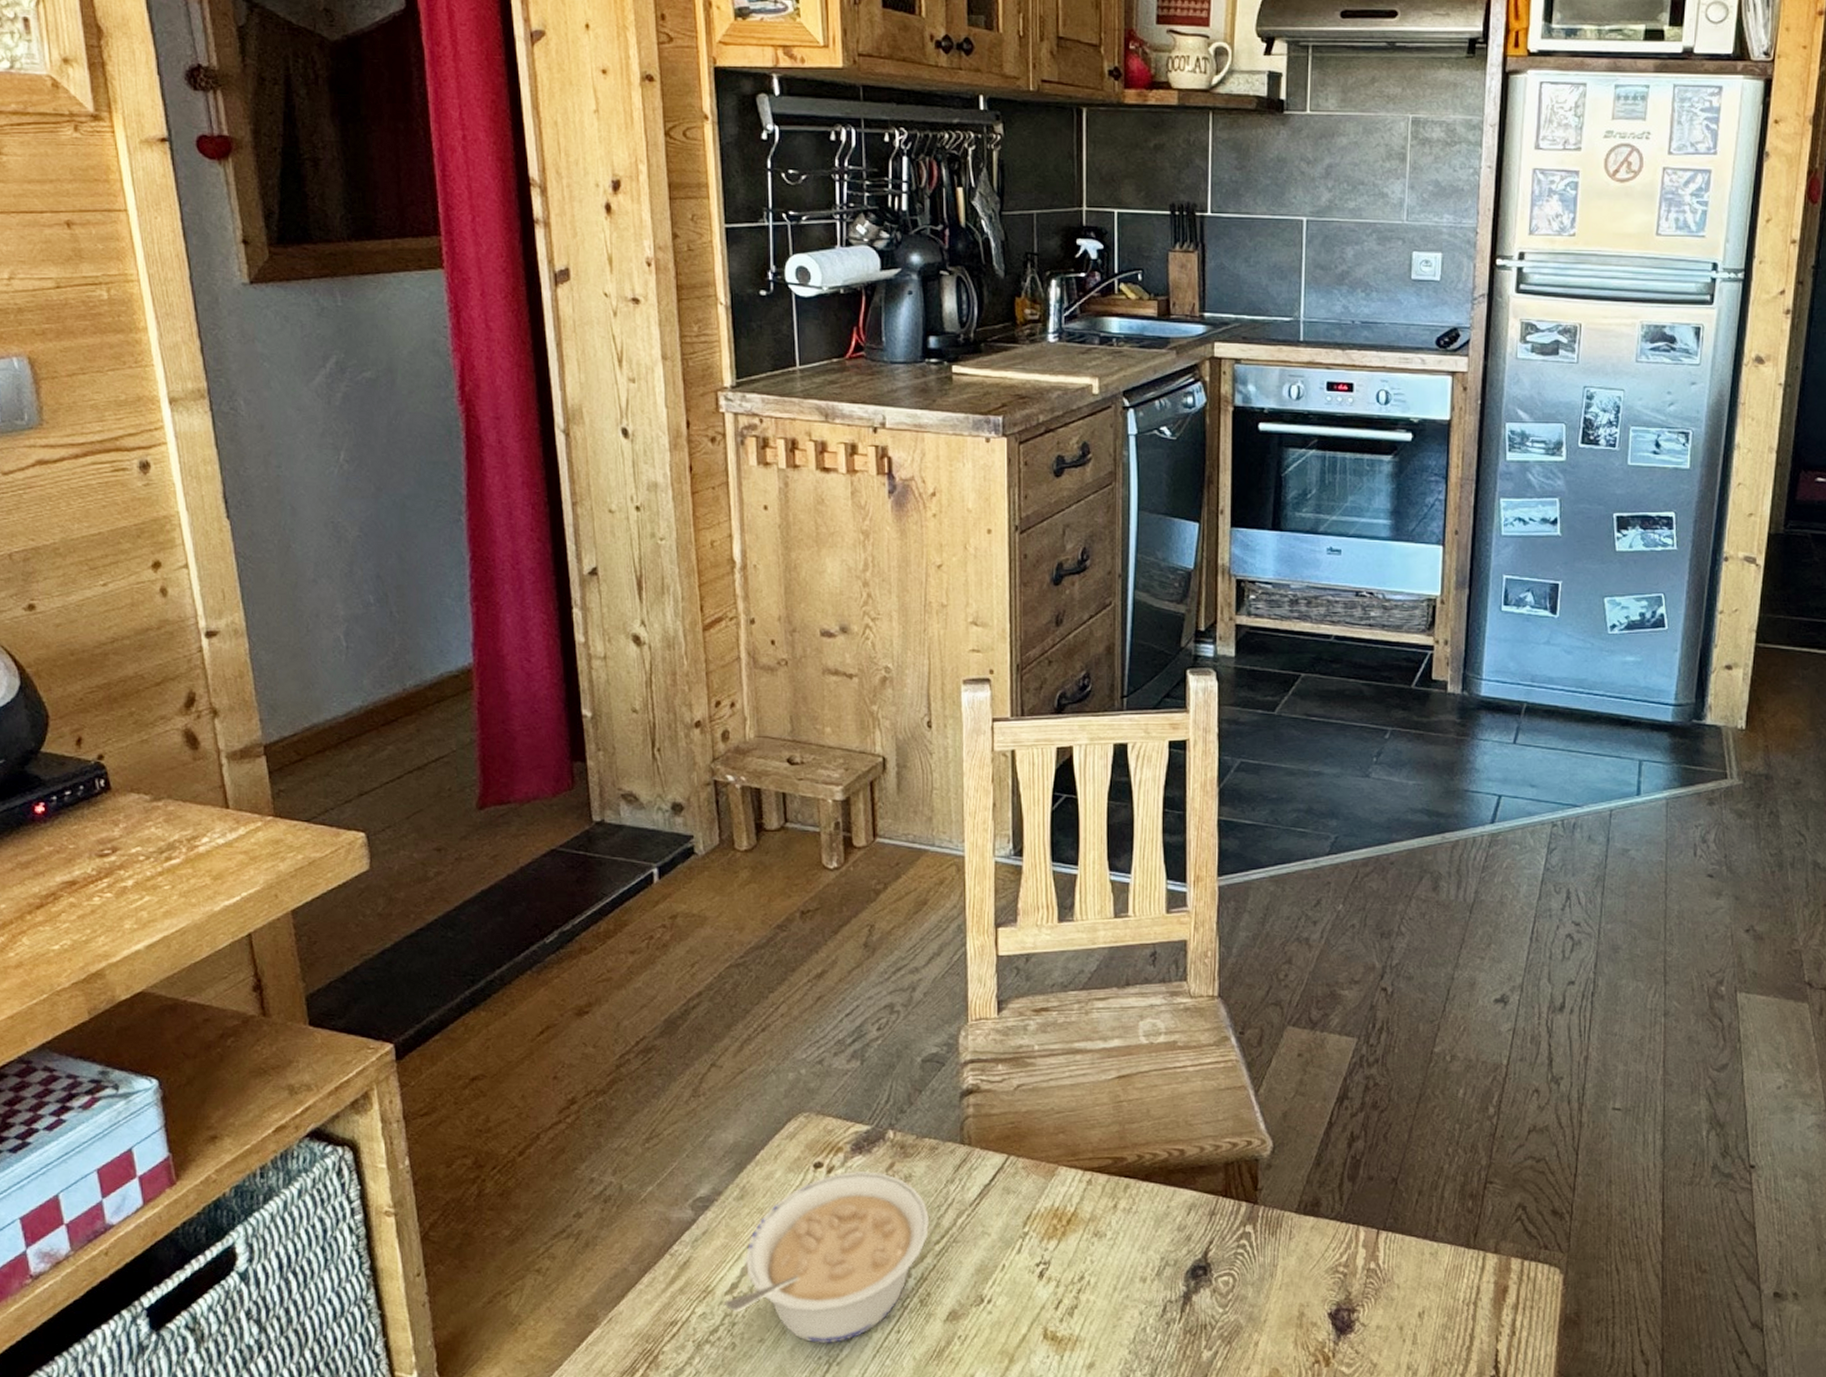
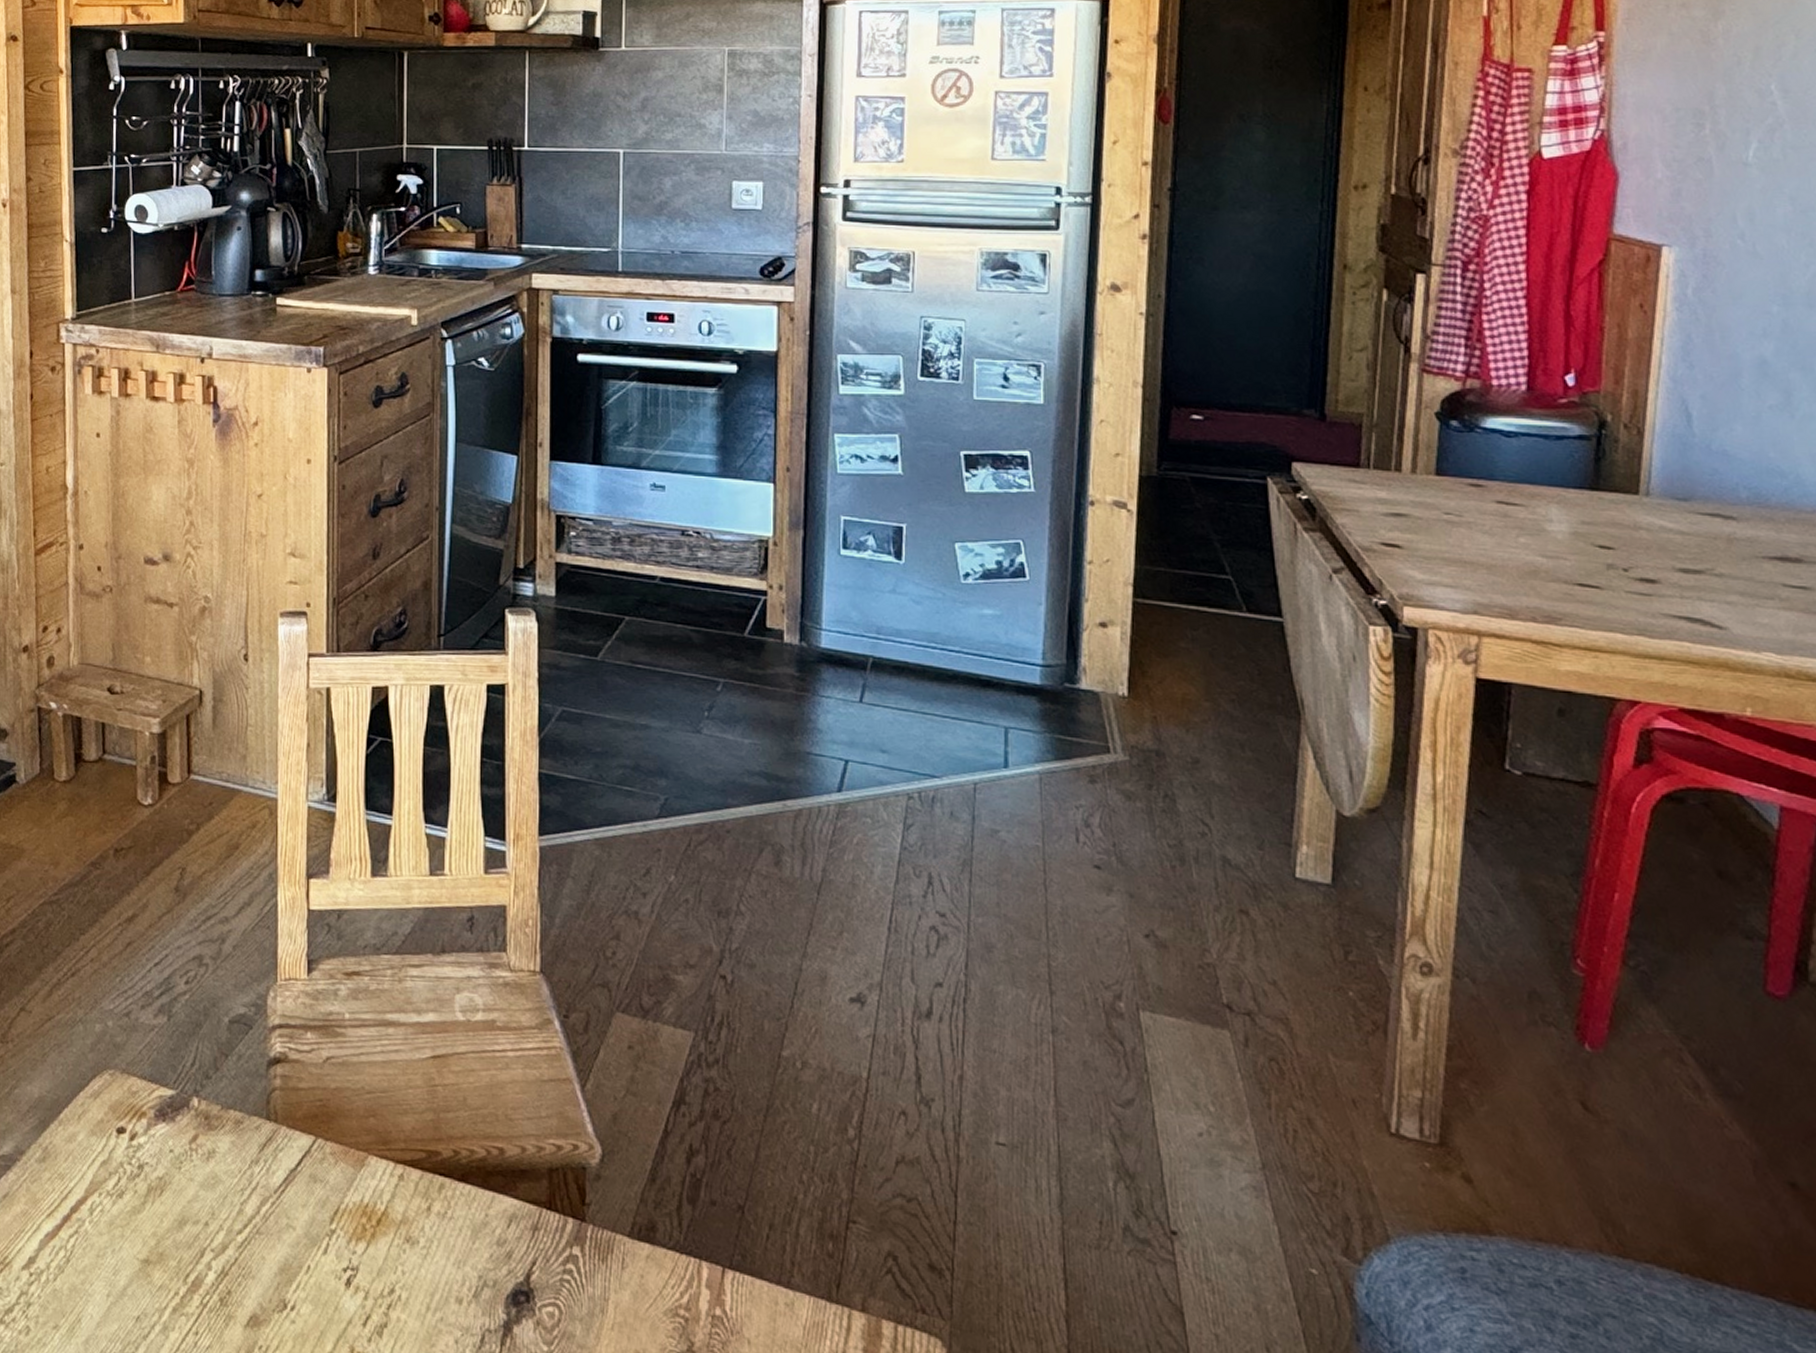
legume: present [724,1170,929,1344] -> none [21,1140,232,1340]

